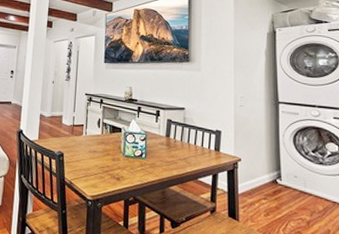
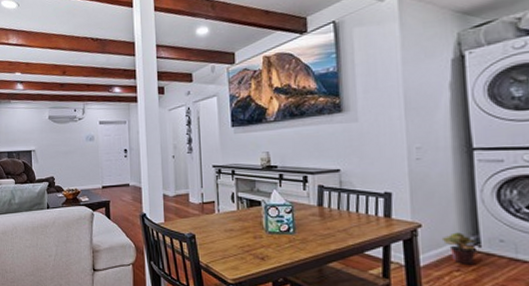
potted plant: none [254,167,279,194] -> present [441,232,477,264]

